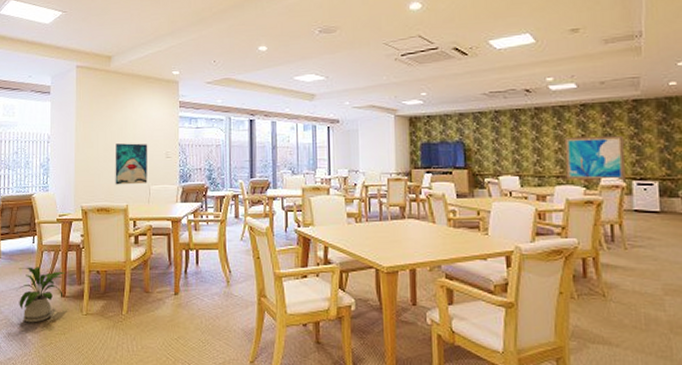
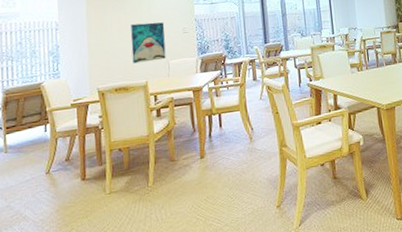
house plant: present [16,267,65,323] -> none [28,155,84,214]

